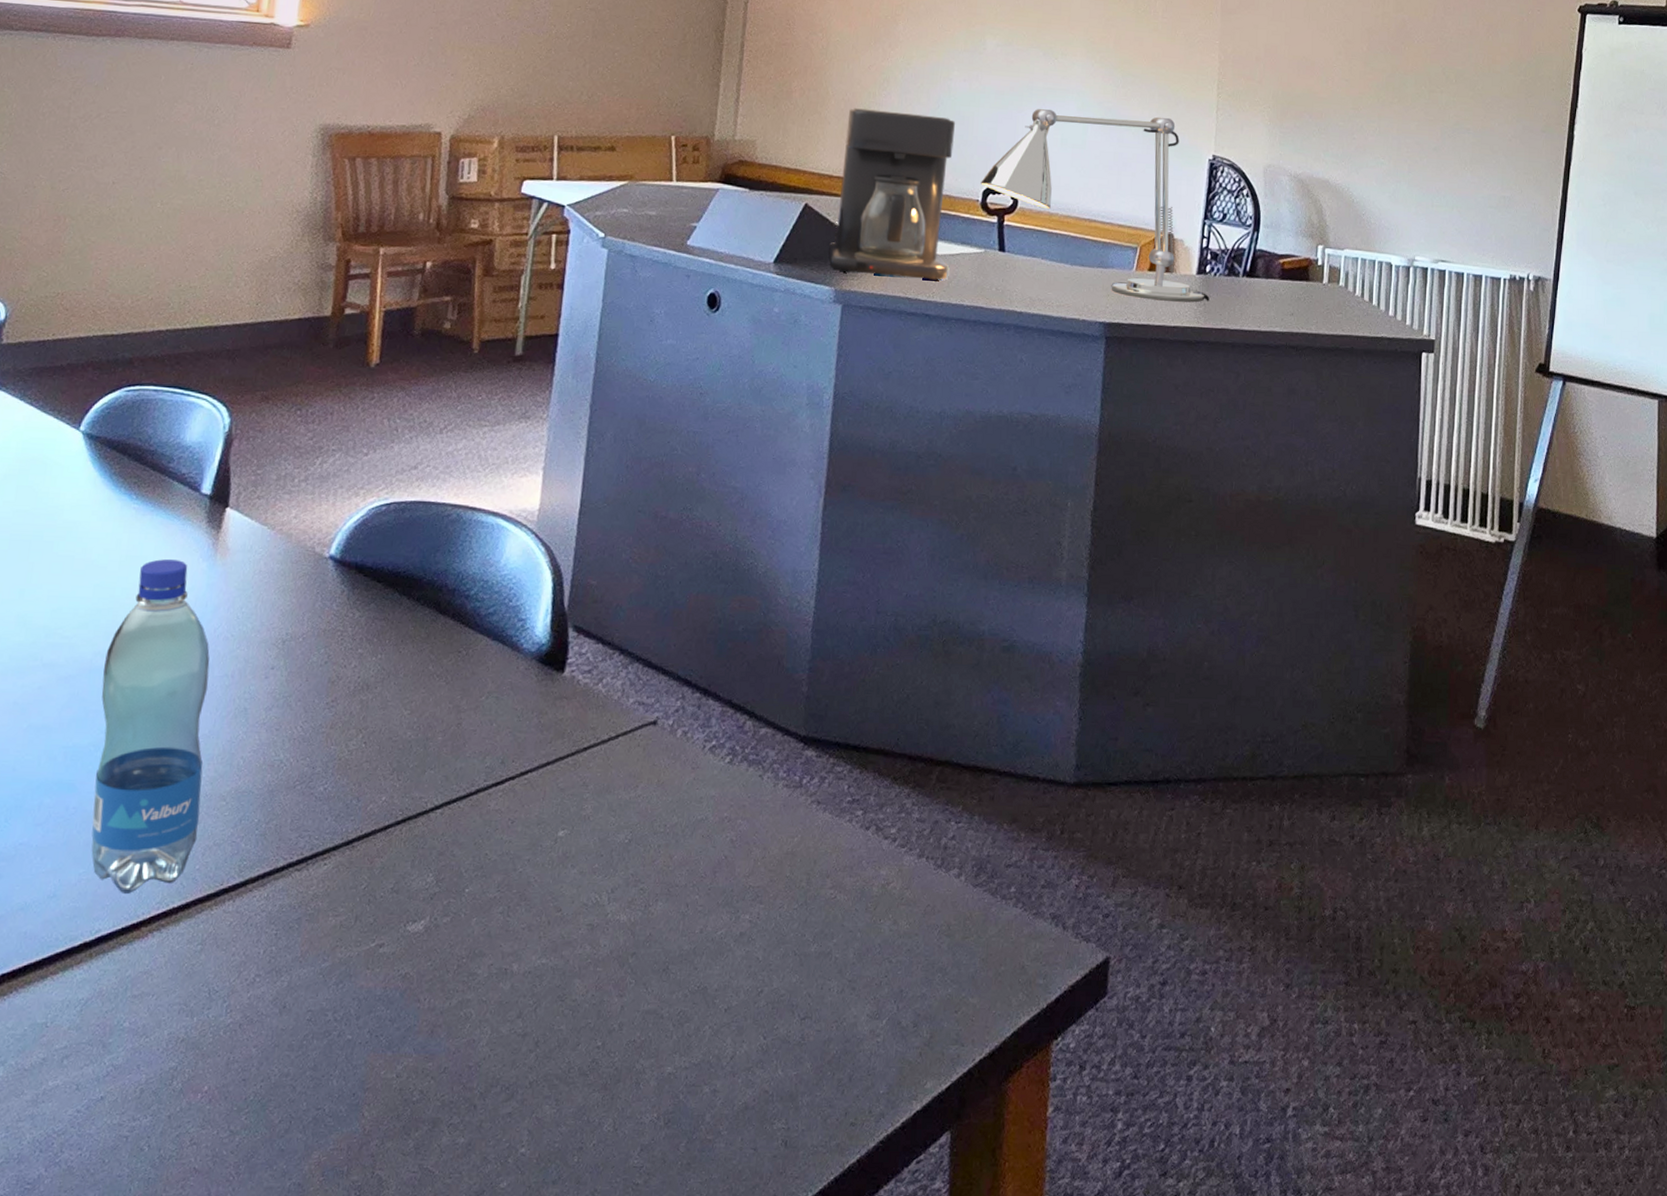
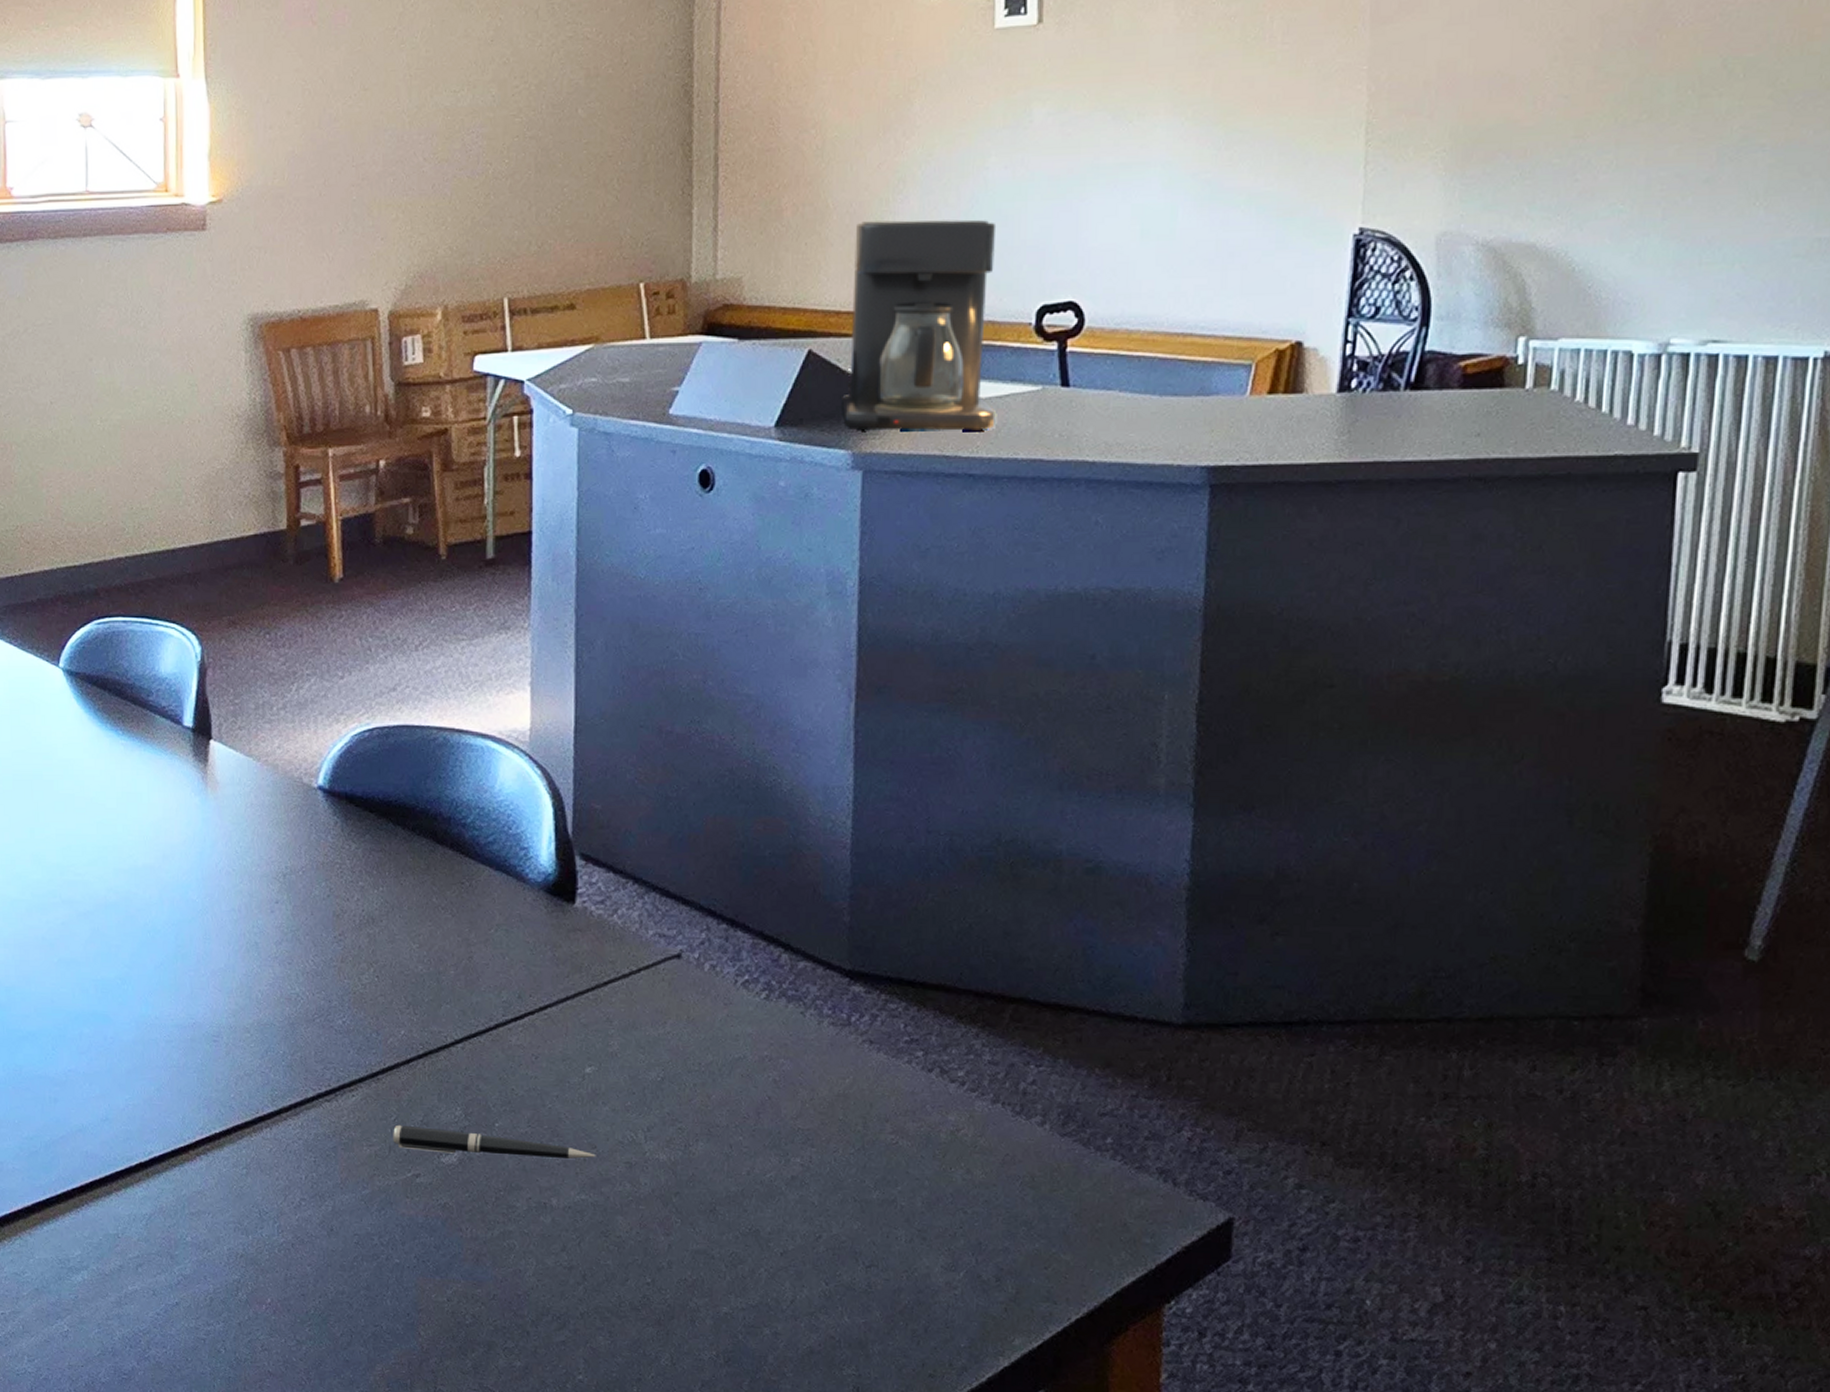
bottle: present [91,559,210,893] -> none [118,795,229,1119]
pen: none [360,893,562,924] -> present [393,1124,598,1160]
desk lamp: present [981,109,1210,303] -> none [1033,183,1357,433]

